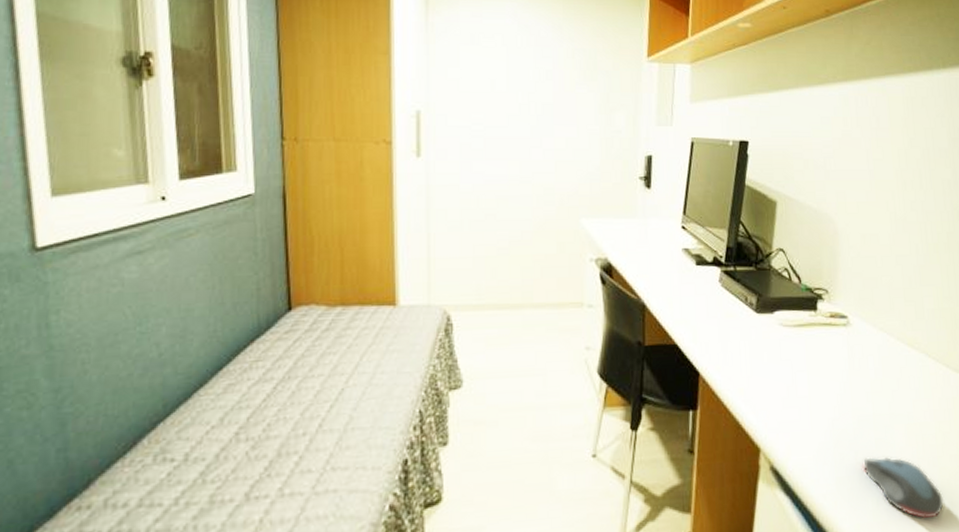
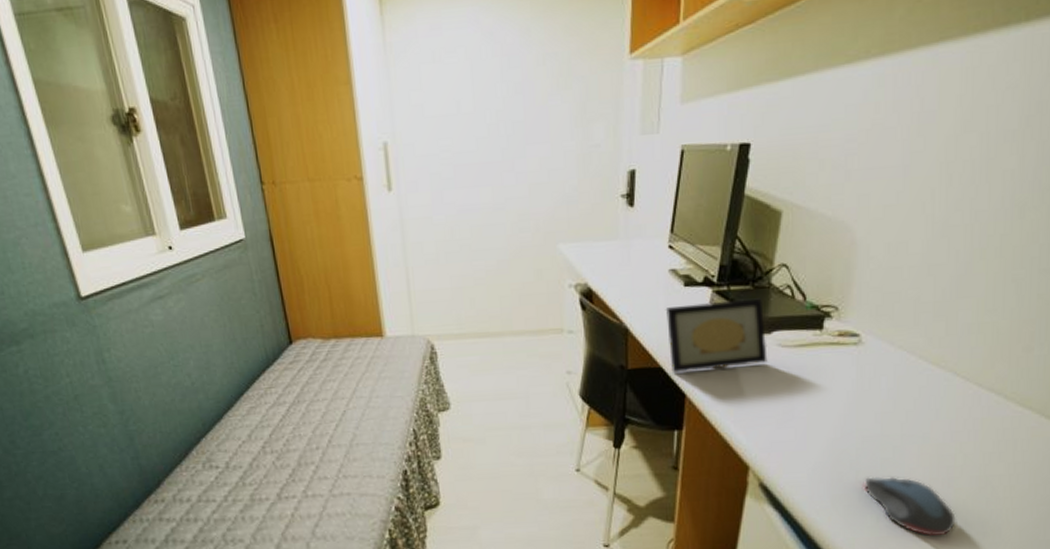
picture frame: none [679,279,772,350] -> present [665,298,768,372]

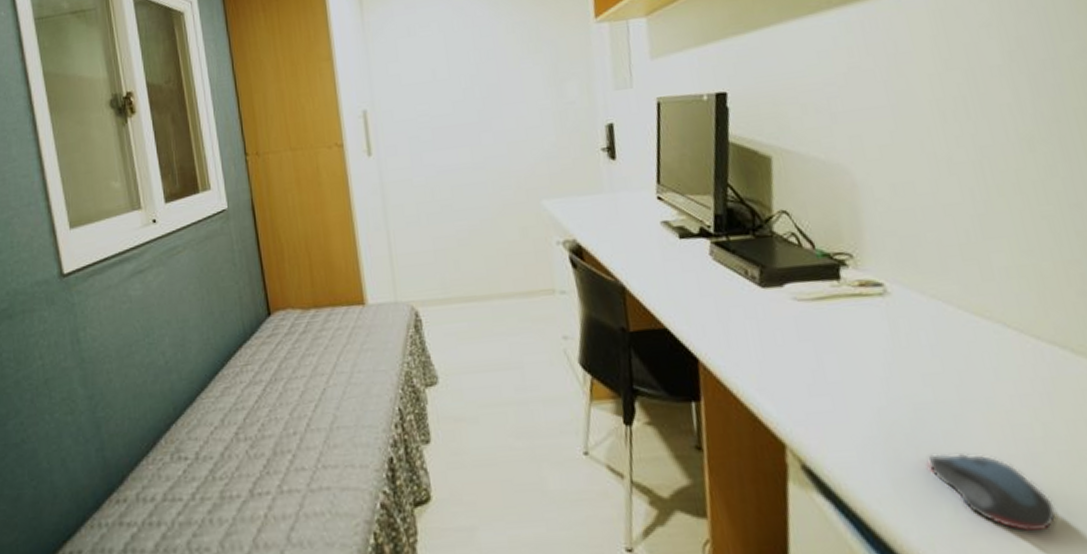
picture frame: present [665,298,768,372] -> none [662,248,785,334]

